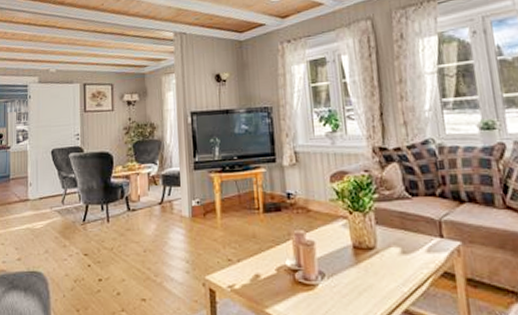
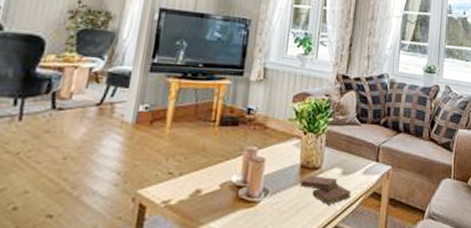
book: none [356,256,418,287] -> present [300,175,352,205]

